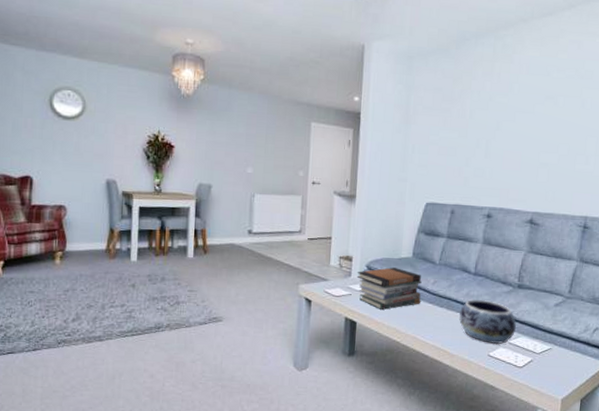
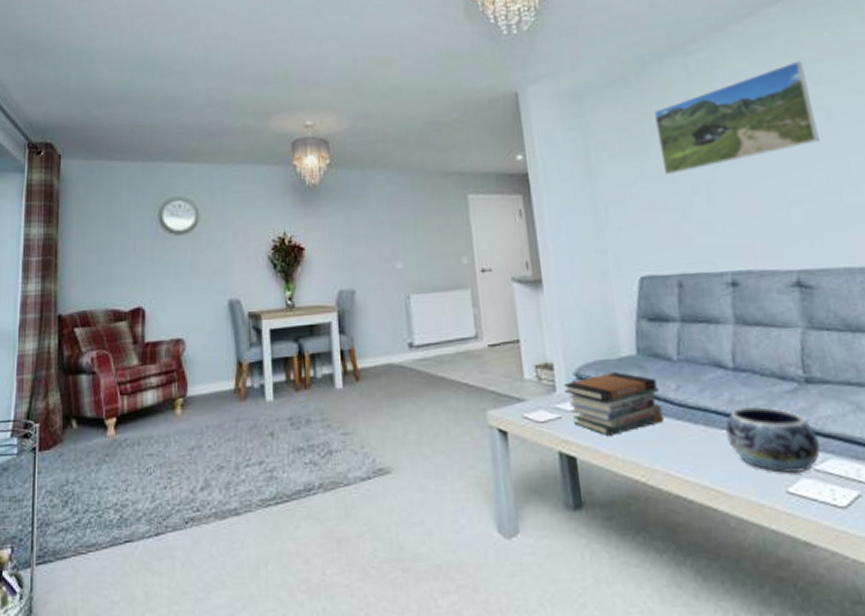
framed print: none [460,58,576,131] -> present [654,60,820,176]

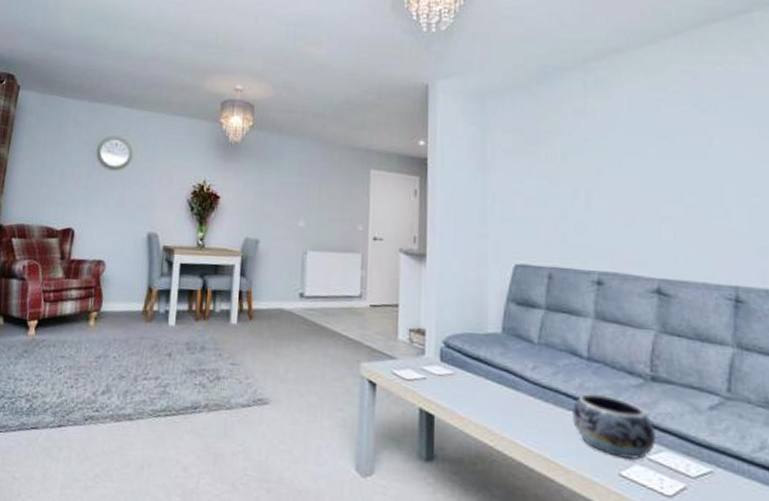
book stack: present [563,372,663,436] -> none [431,345,517,401]
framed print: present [654,60,820,176] -> none [550,90,697,178]

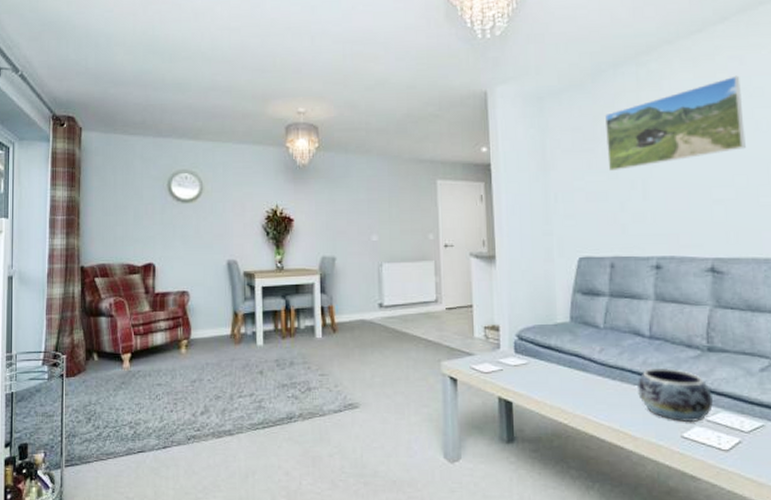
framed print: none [550,90,697,178] -> present [605,75,746,172]

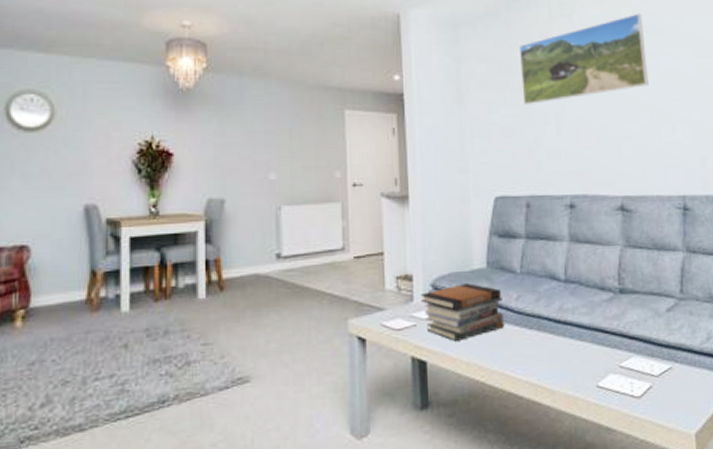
book stack: none [506,335,587,386] -> present [420,283,504,341]
decorative bowl: present [638,367,713,423] -> none [554,313,625,371]

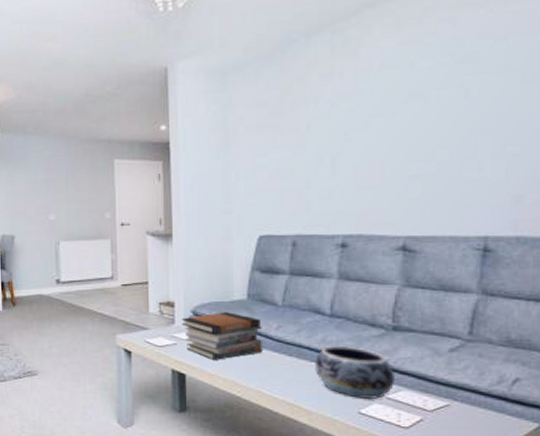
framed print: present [520,13,649,106] -> none [294,39,452,148]
decorative bowl: none [554,313,625,371] -> present [315,345,394,400]

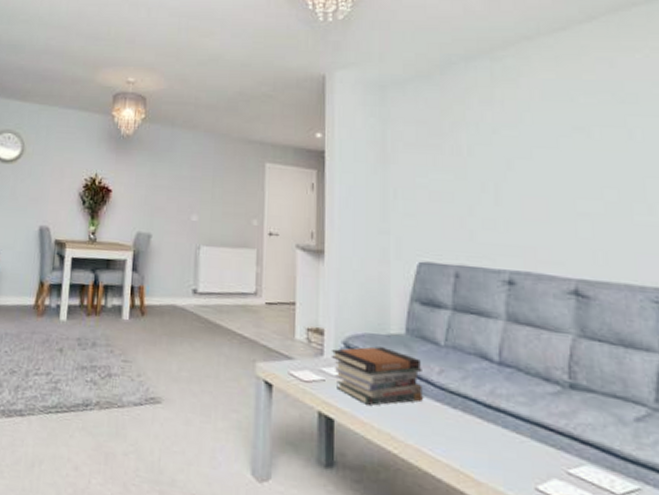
decorative bowl: present [315,345,394,400] -> none [483,399,575,474]

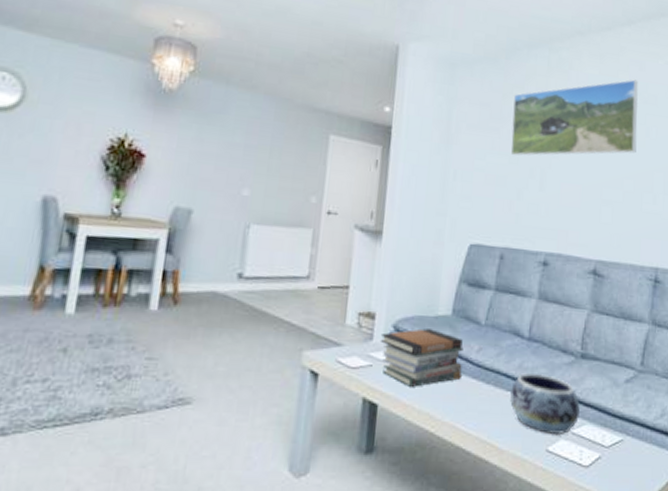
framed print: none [454,78,617,171] -> present [510,79,638,156]
decorative bowl: none [483,399,575,474] -> present [510,372,580,436]

